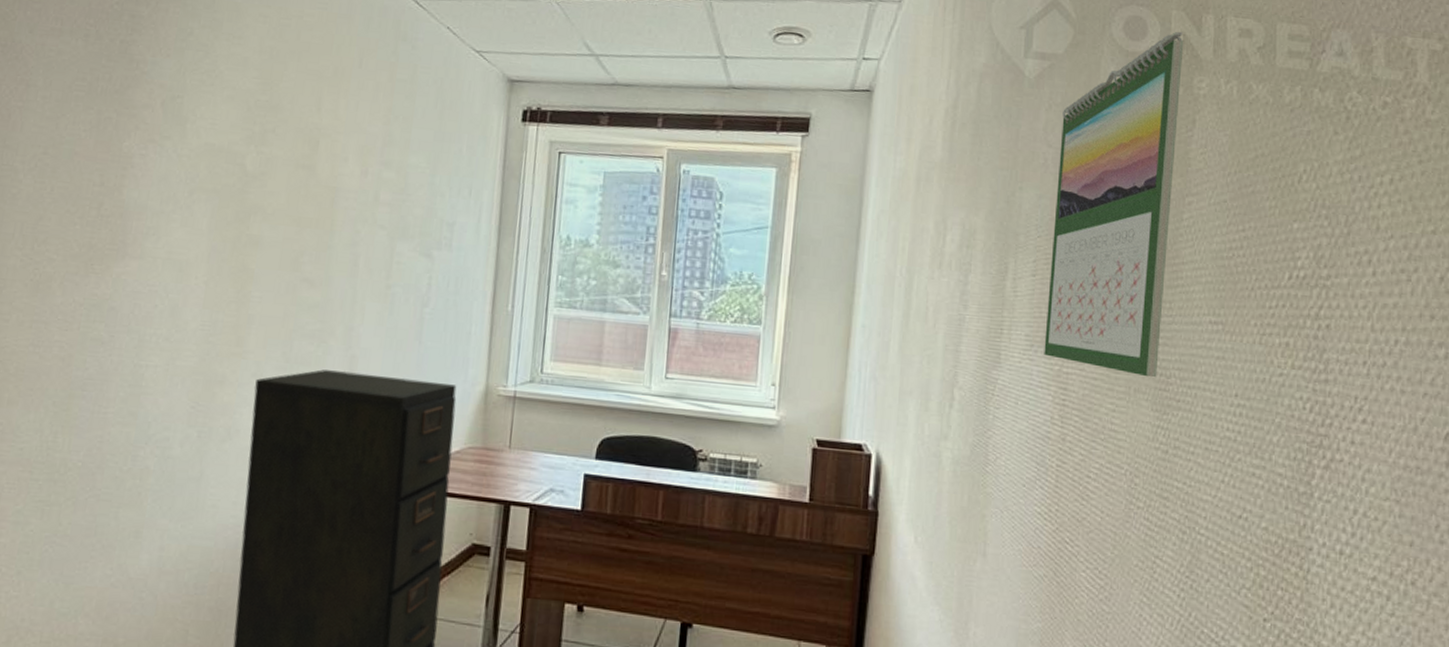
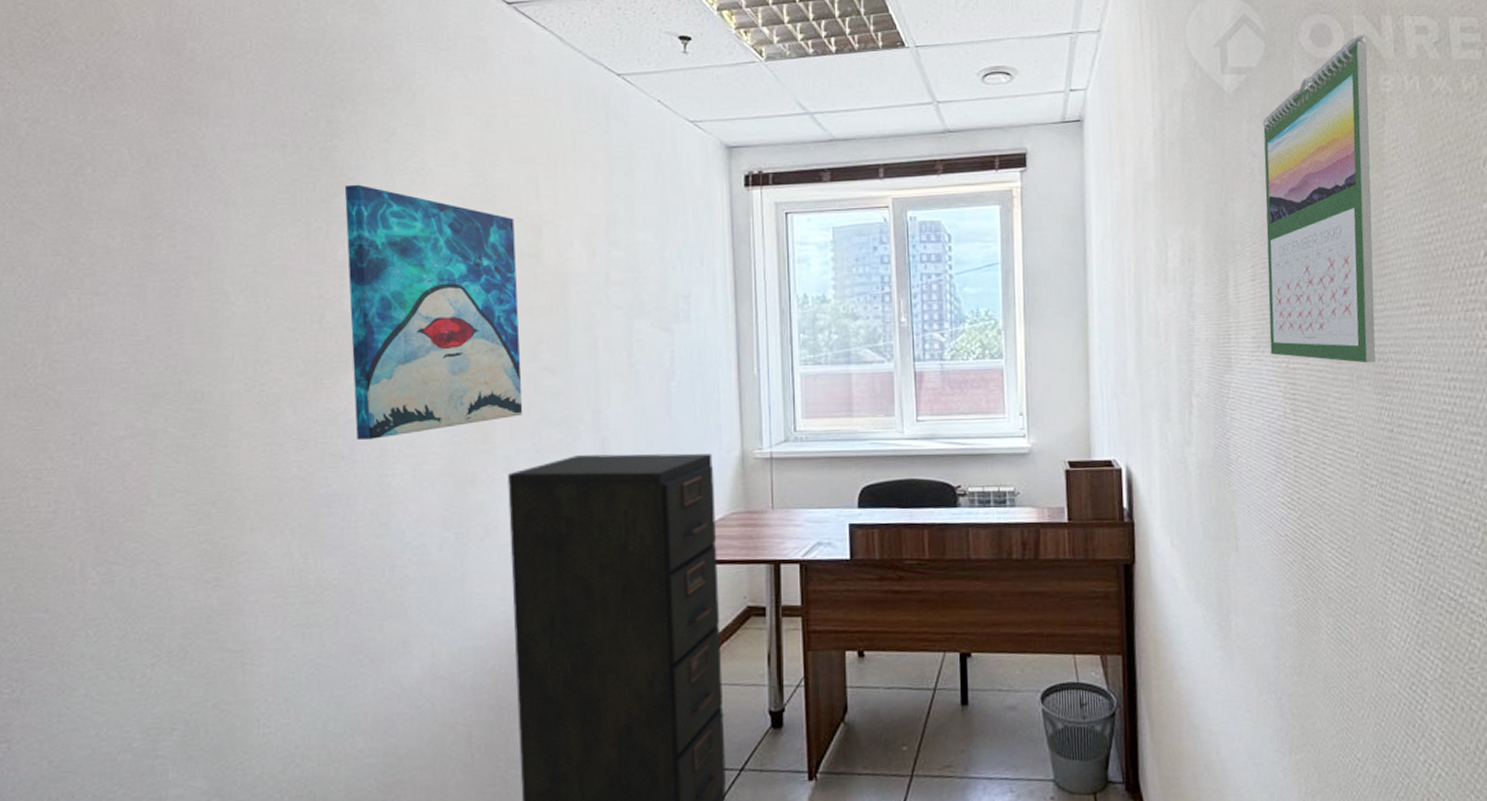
wall art: none [117,79,294,330] -> present [344,184,523,441]

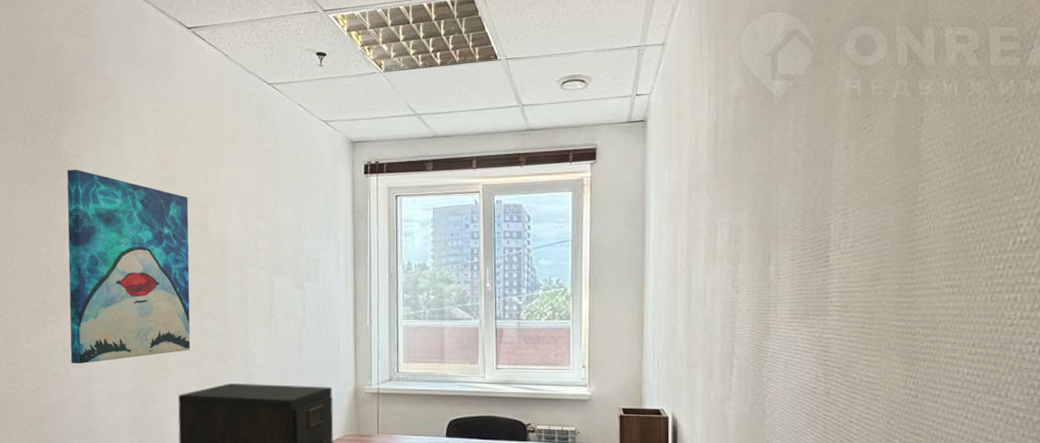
calendar: present [1263,34,1376,363] -> none [806,44,909,336]

